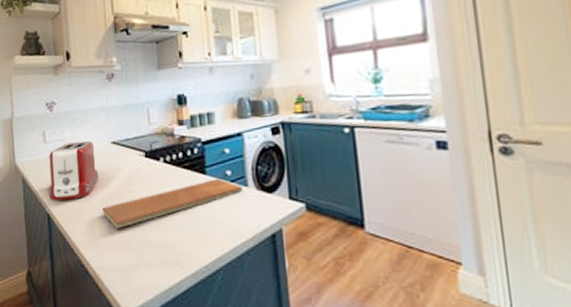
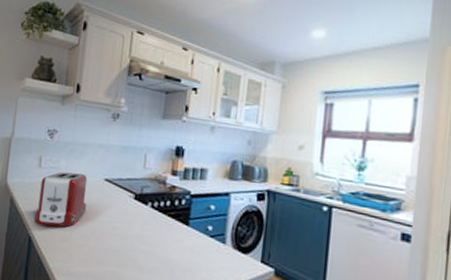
chopping board: present [102,178,243,229] -> none [83,231,221,263]

